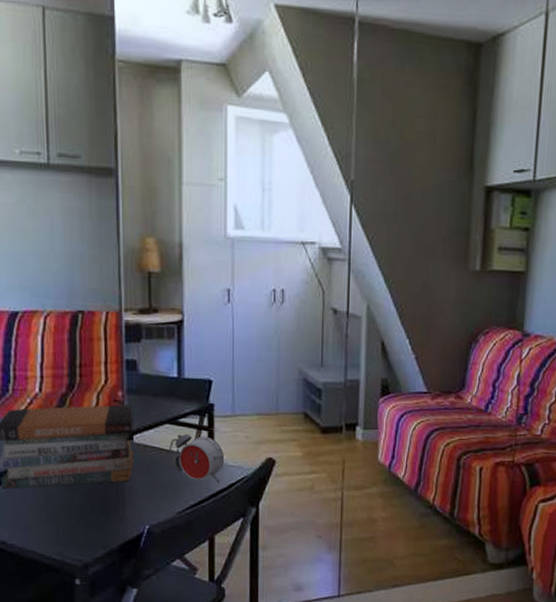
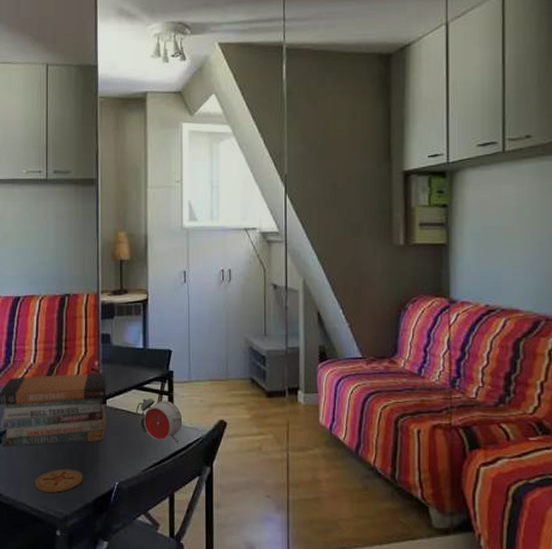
coaster: none [46,512,106,539] -> present [34,468,83,493]

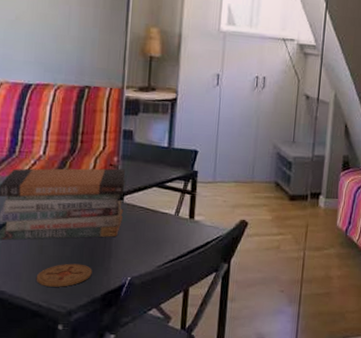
alarm clock: present [135,398,183,442] -> none [154,196,204,240]

